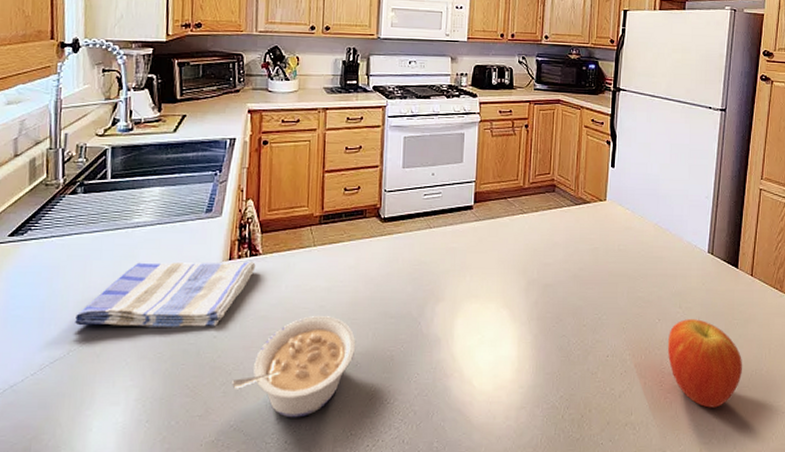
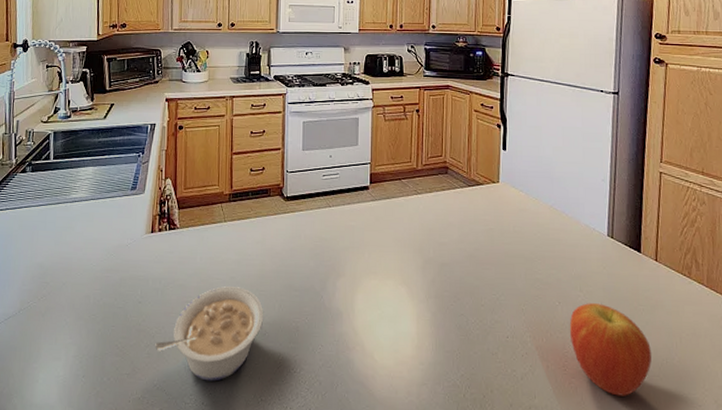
dish towel: present [75,262,256,327] -> none [25,233,174,294]

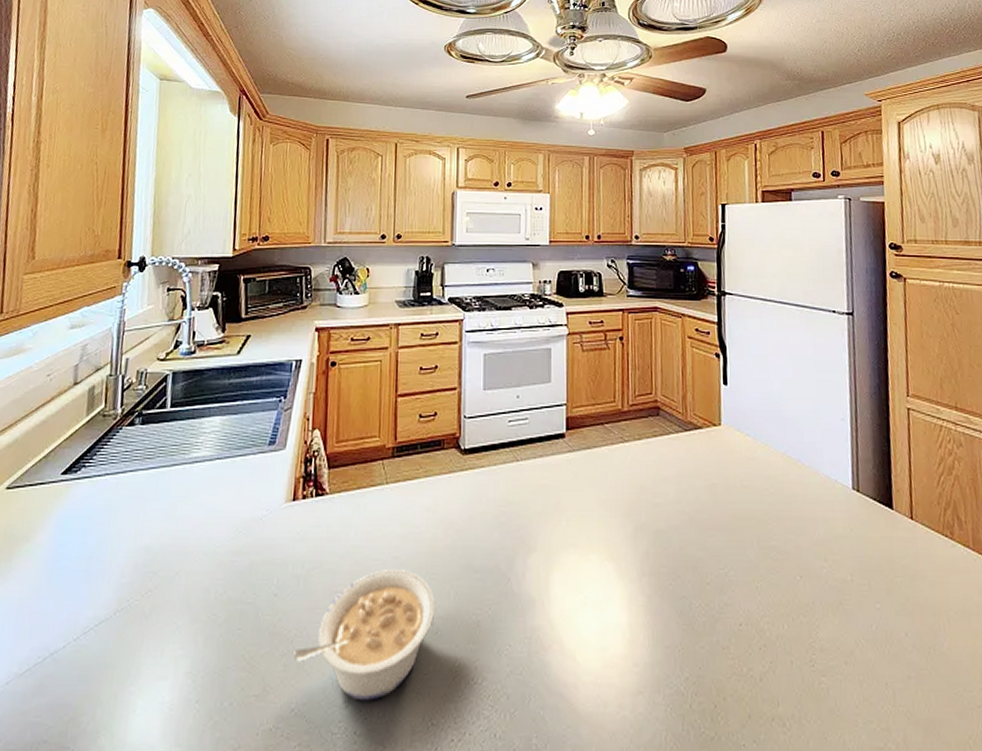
fruit: present [569,303,652,396] -> none [814,576,917,698]

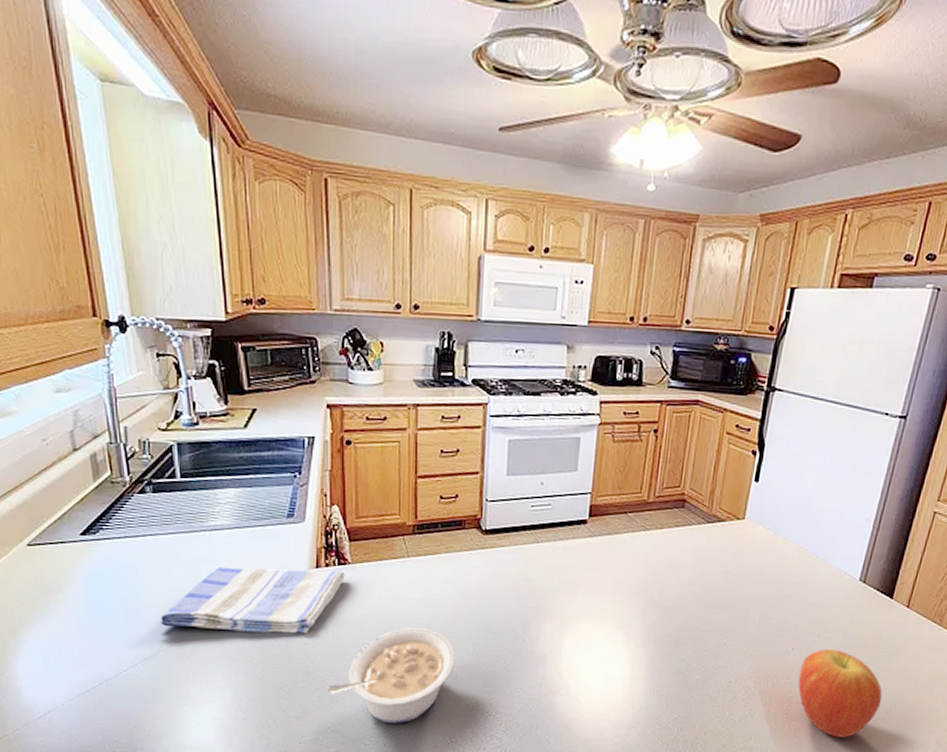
dish towel: none [124,503,322,583] -> present [161,566,345,634]
fruit: none [814,576,917,698] -> present [798,649,882,738]

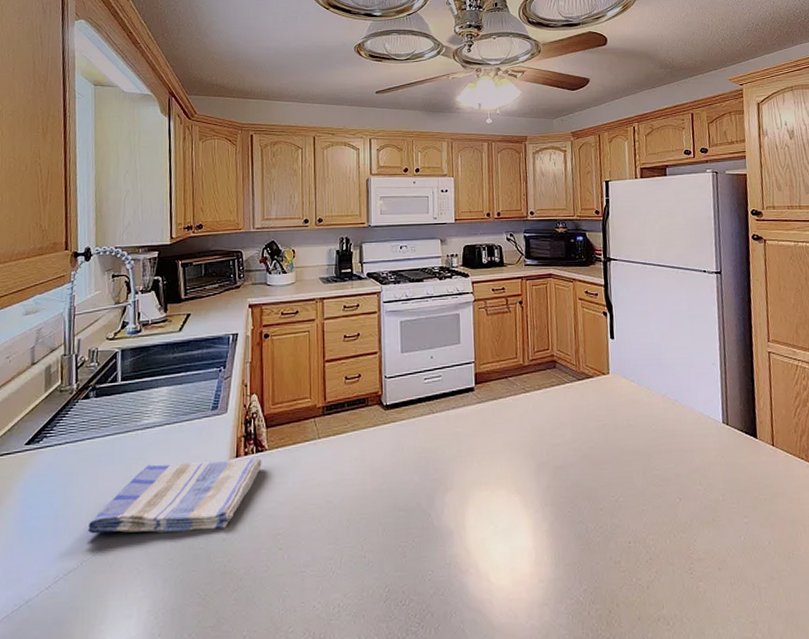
legume: present [327,628,454,724] -> none [243,512,365,626]
fruit: present [798,649,882,738] -> none [692,496,778,597]

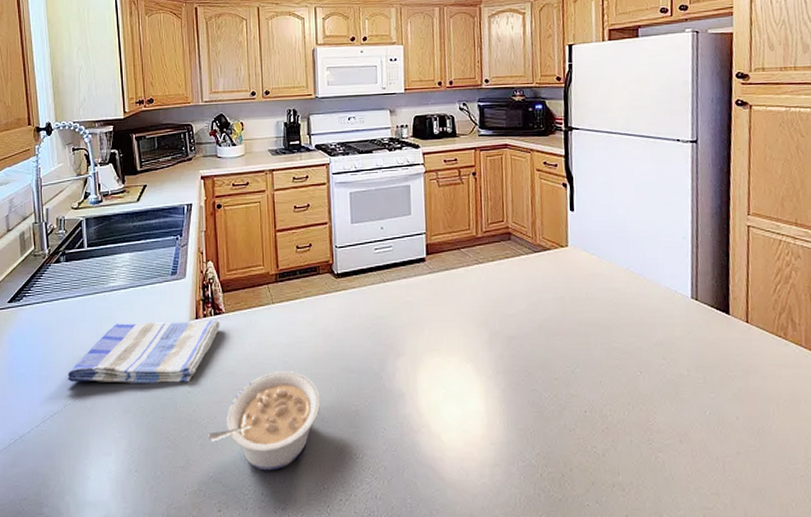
legume: none [243,512,365,626] -> present [208,372,320,471]

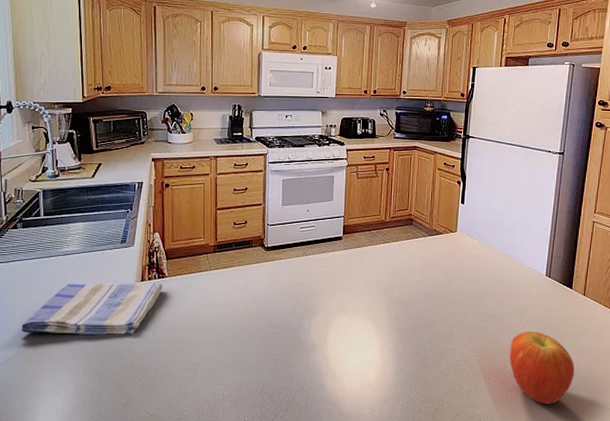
legume: present [208,372,320,471] -> none [147,327,246,407]
fruit: none [653,371,746,469] -> present [509,331,574,404]

